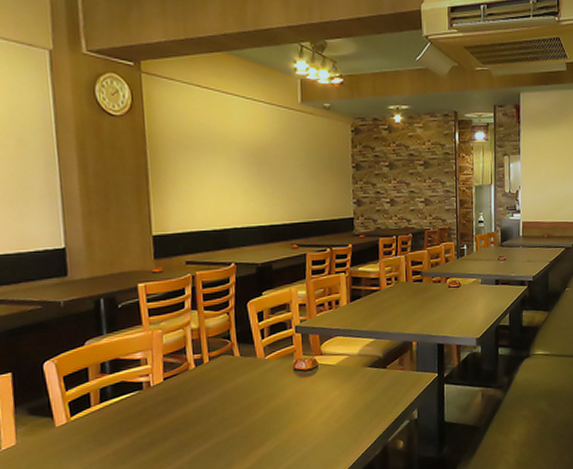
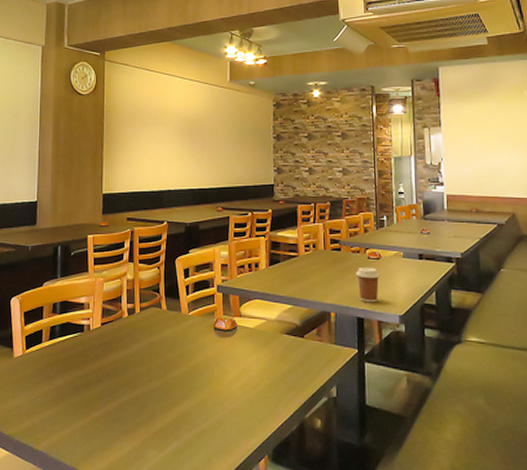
coffee cup: none [437,296,459,329] -> present [356,268,380,303]

